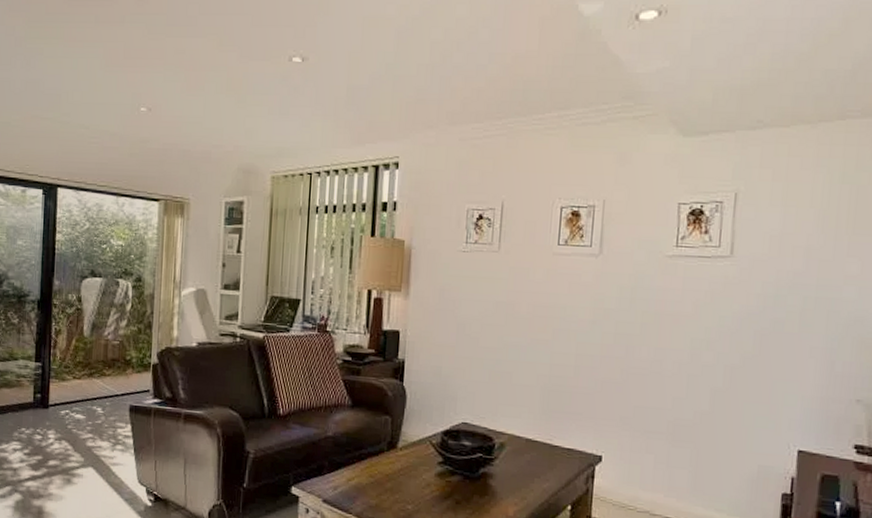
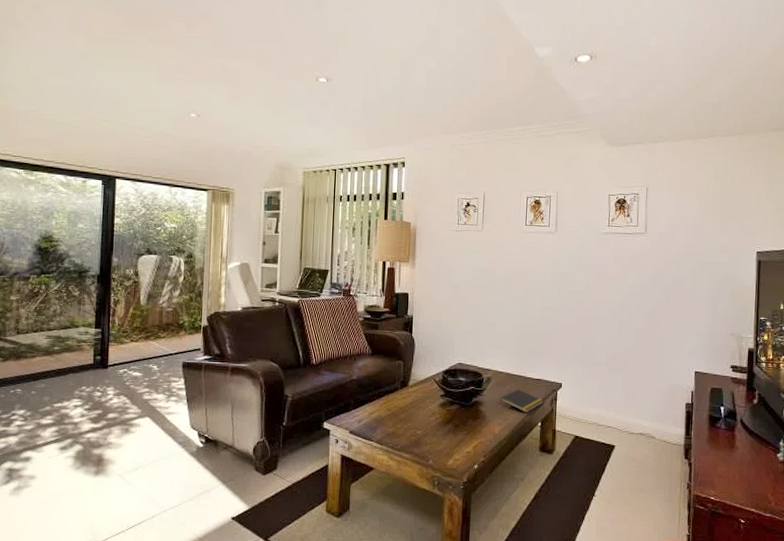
notepad: none [515,460,576,492] -> present [499,389,544,413]

